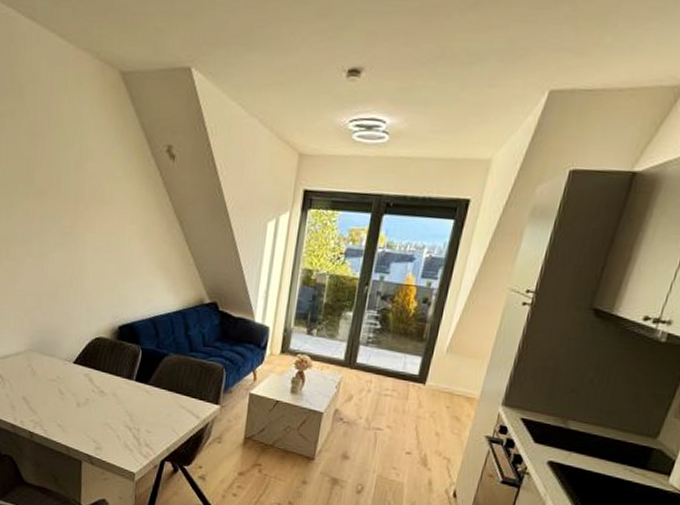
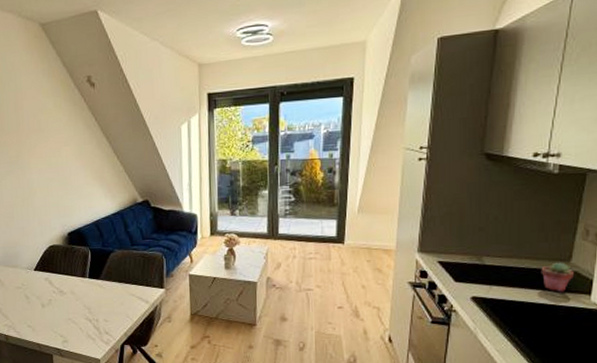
potted succulent: none [624,437,659,469] -> present [541,262,575,292]

